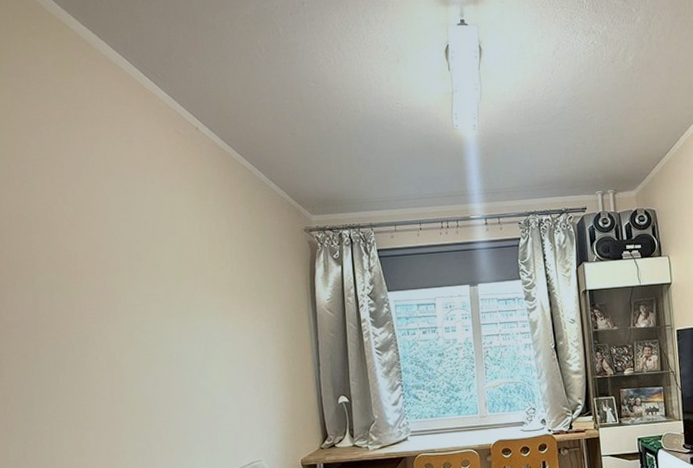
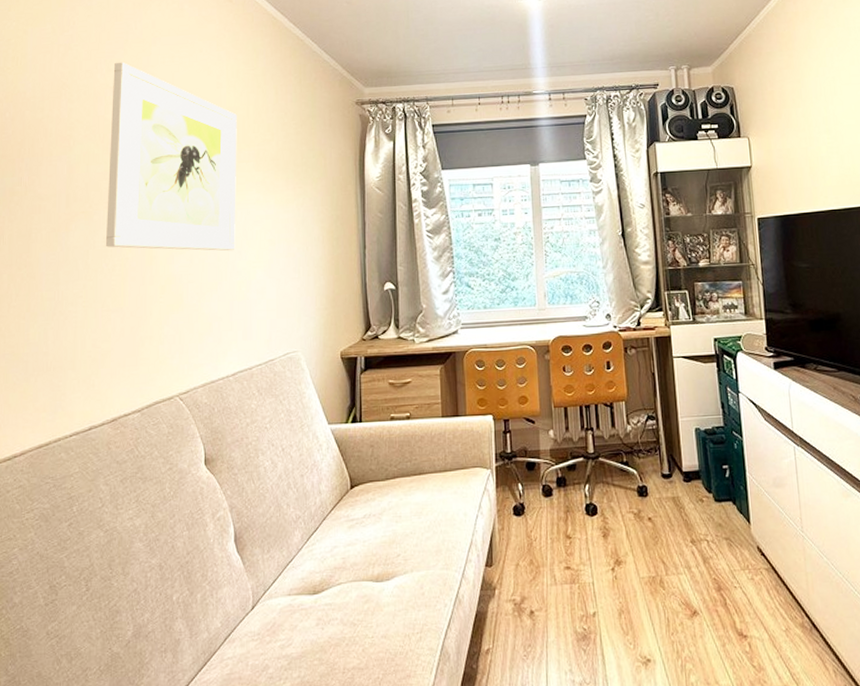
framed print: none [69,194,198,371] -> present [106,62,237,251]

